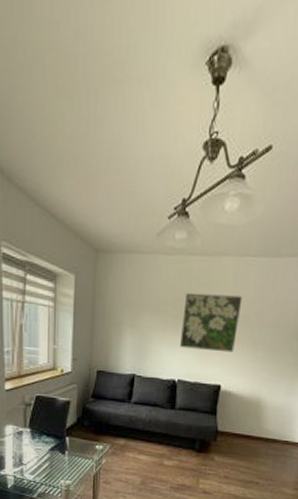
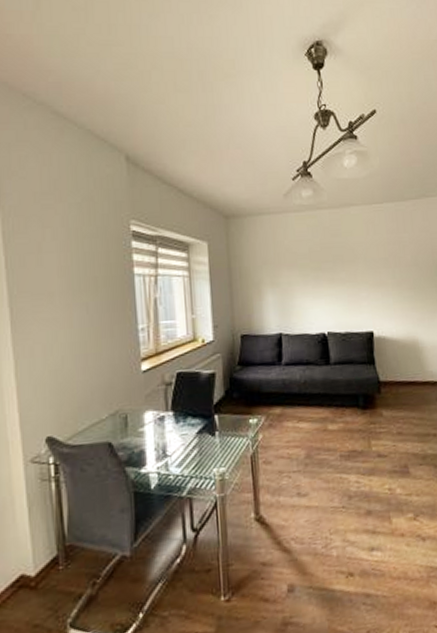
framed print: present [180,292,243,353] -> none [321,241,380,299]

